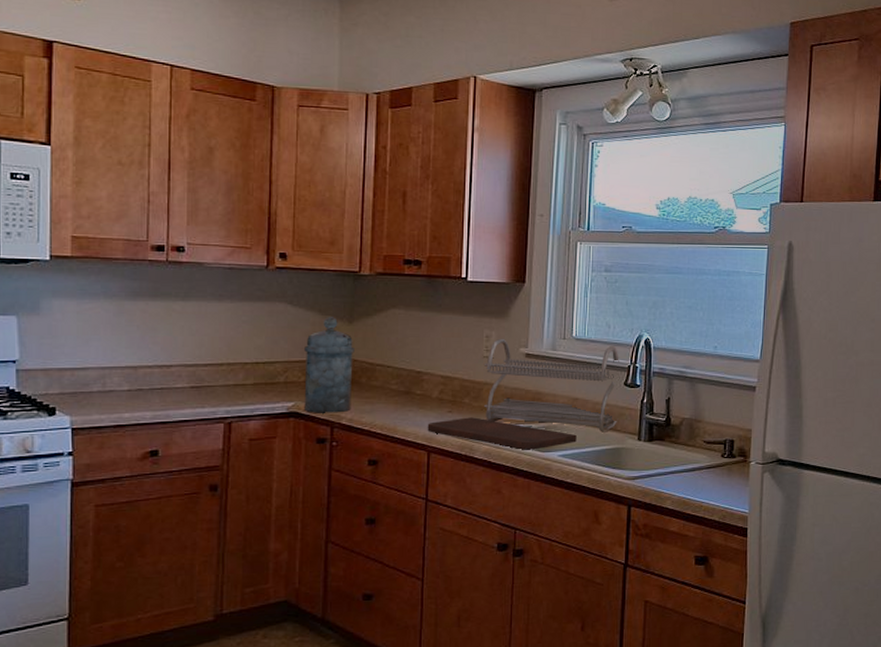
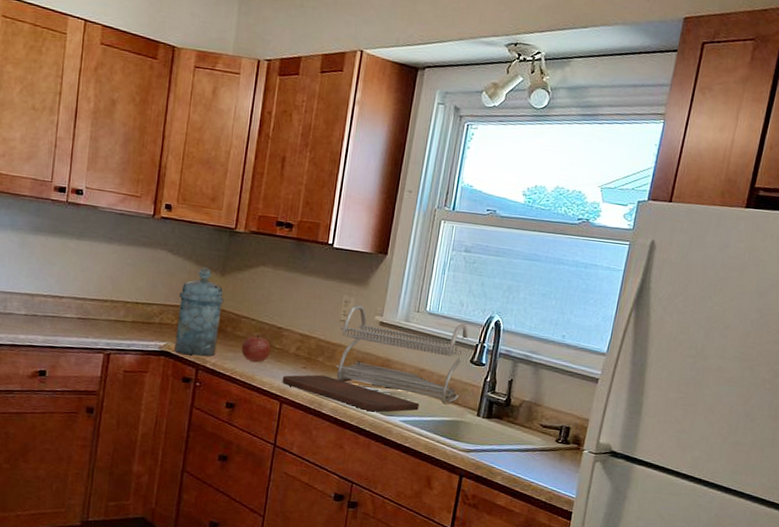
fruit: none [379,381,411,413] -> present [241,334,271,363]

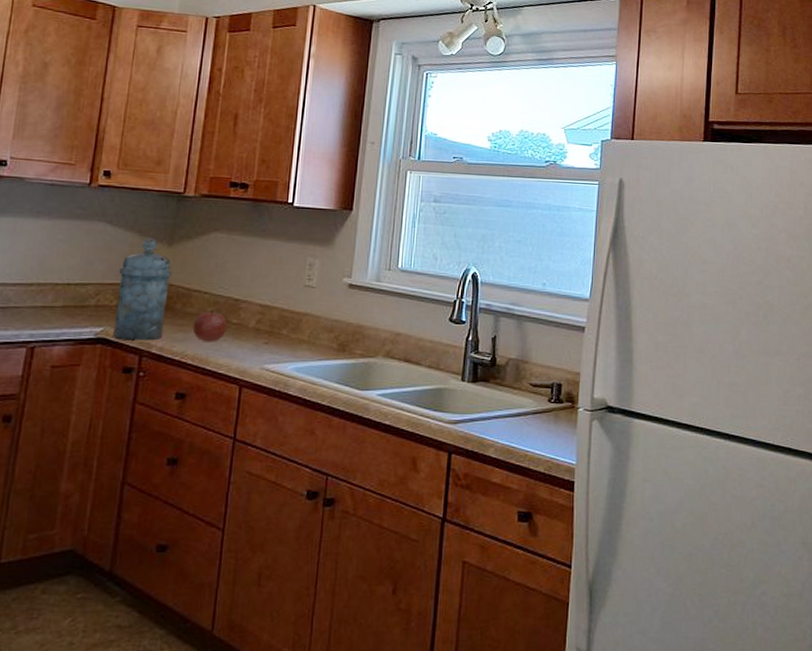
cutting board: present [282,374,419,413] -> none [241,350,398,388]
dish rack: present [336,304,469,405] -> none [302,267,445,371]

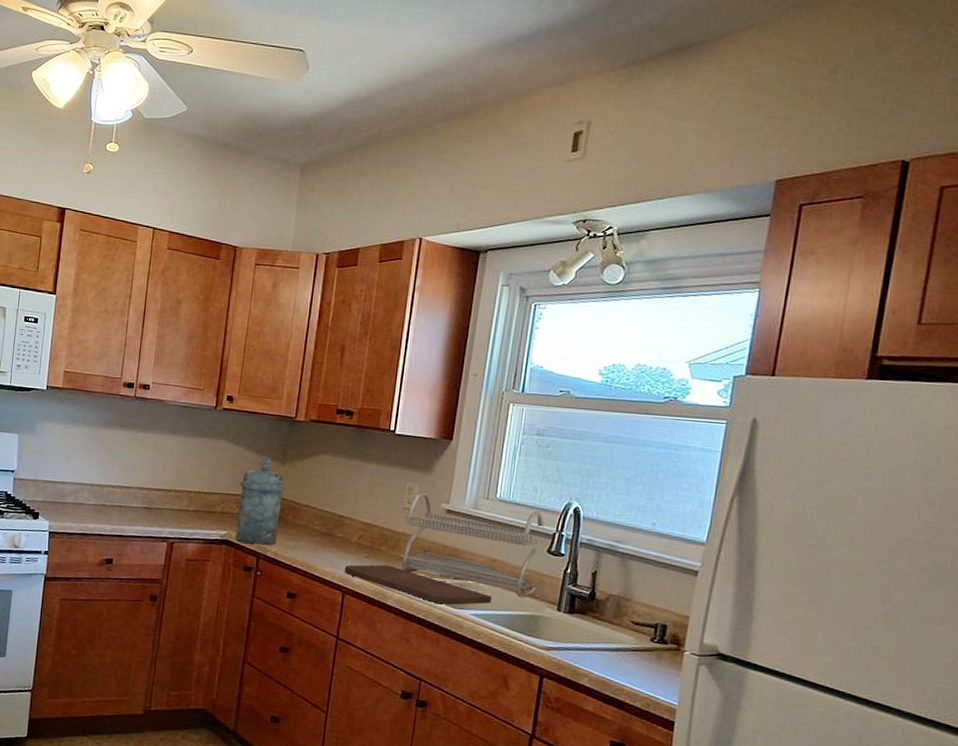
fruit: present [192,308,227,342] -> none [302,522,333,552]
cutting board: none [241,350,398,388] -> present [344,564,492,606]
dish rack: none [302,267,445,371] -> present [401,492,545,598]

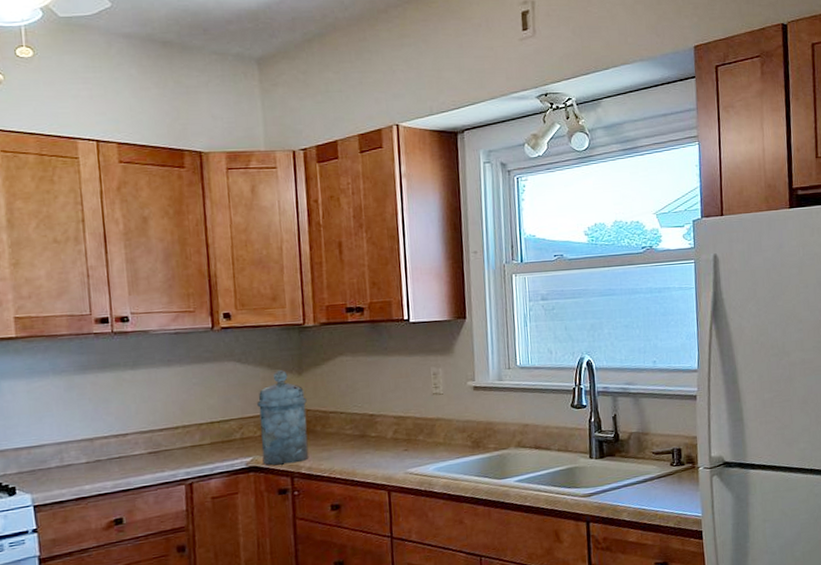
cutting board: present [344,564,492,606] -> none [385,453,531,480]
dish rack: present [401,492,545,598] -> none [434,371,569,456]

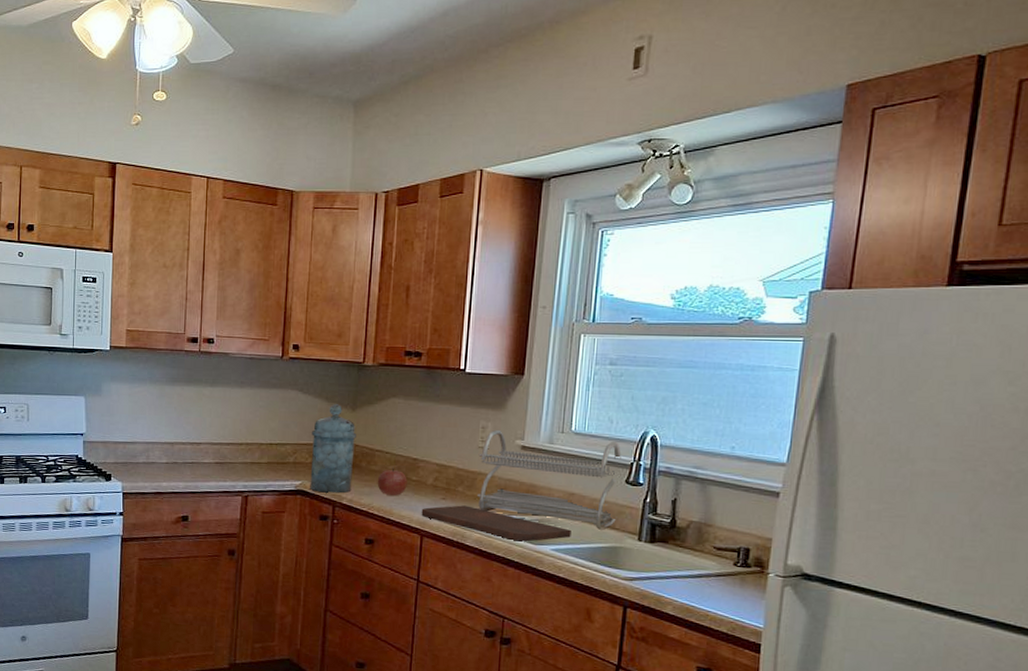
fruit: none [335,426,367,457] -> present [377,467,407,496]
cutting board: none [385,453,531,480] -> present [421,505,571,542]
dish rack: none [434,371,569,456] -> present [477,429,622,530]

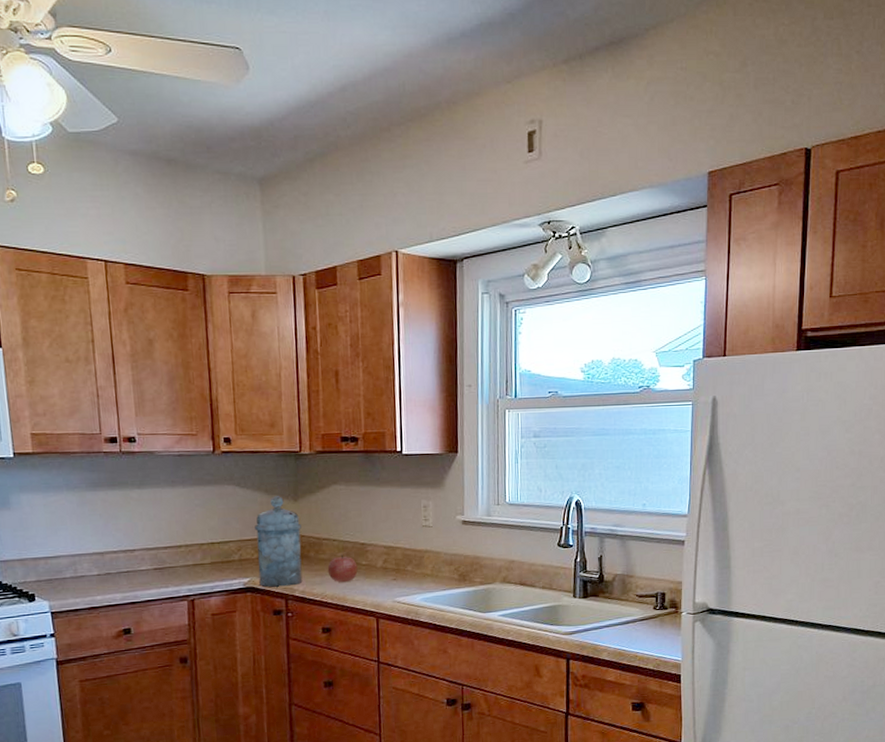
cutting board: present [421,505,571,542] -> none [374,583,515,612]
dish rack: present [477,429,622,530] -> none [423,507,554,592]

